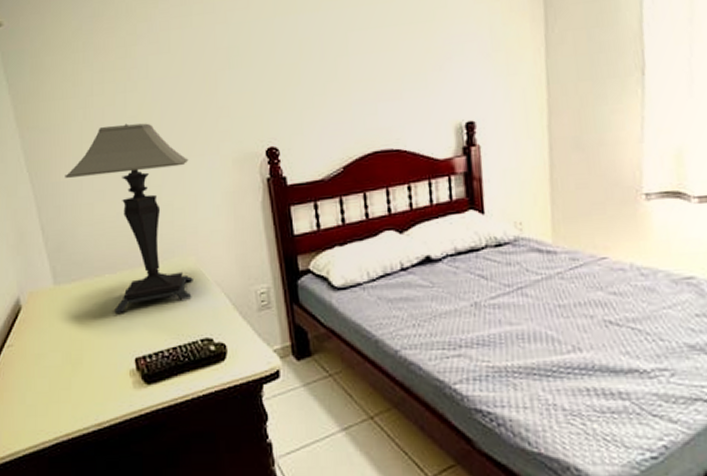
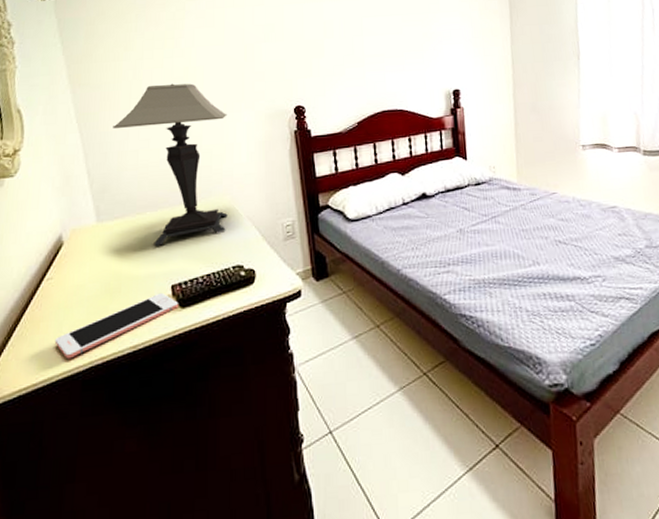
cell phone: none [19,366,144,433] -> present [54,292,179,359]

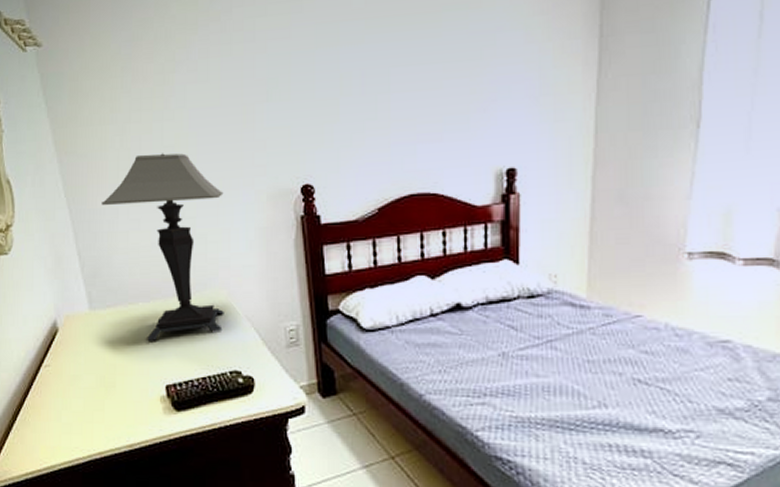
cell phone: present [54,292,179,359] -> none [55,392,174,450]

